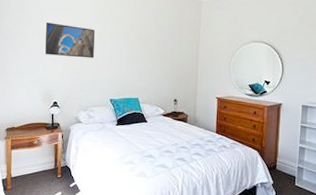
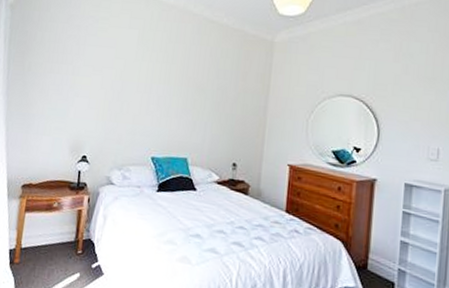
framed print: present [44,22,95,58] -> none [78,59,140,105]

